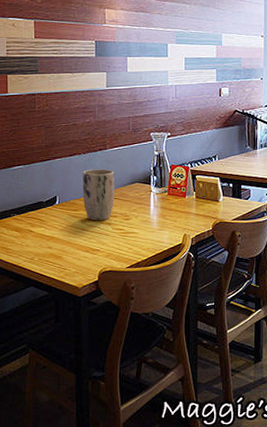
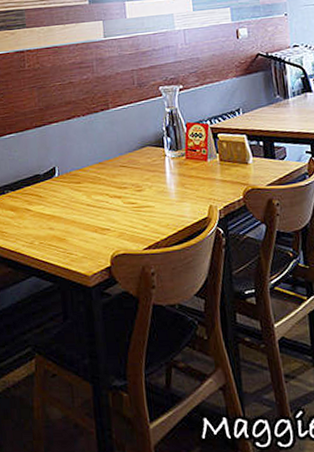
plant pot: present [82,169,115,221] -> none [83,132,123,195]

